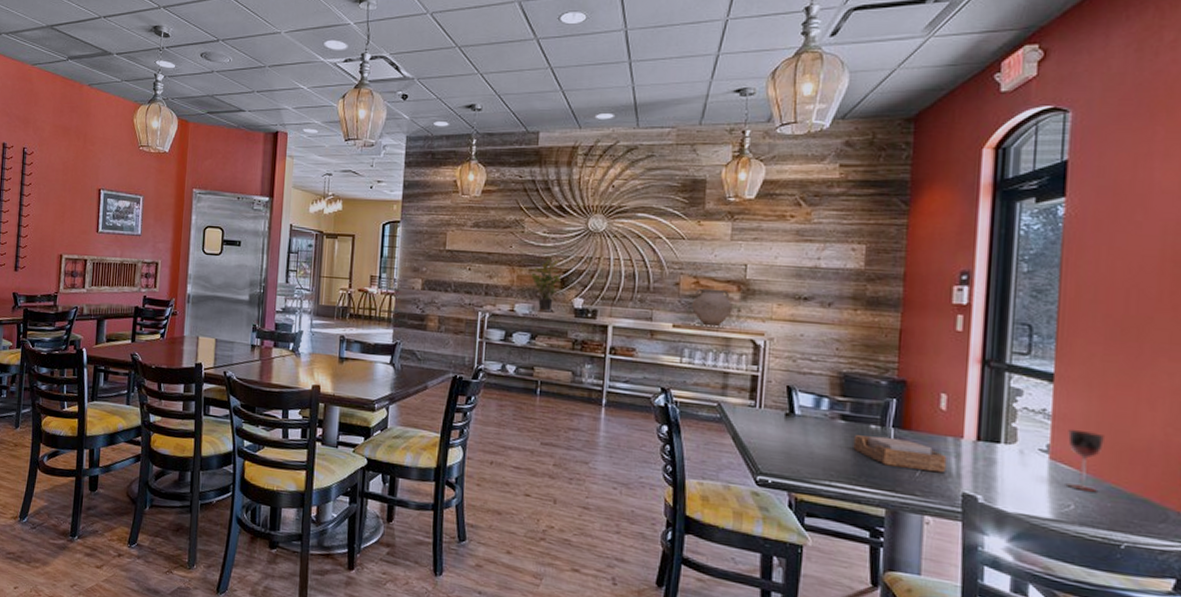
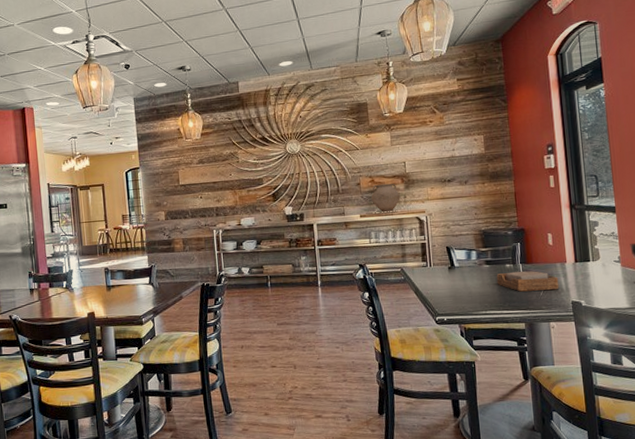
potted plant: present [531,259,562,313] -> none [249,179,274,222]

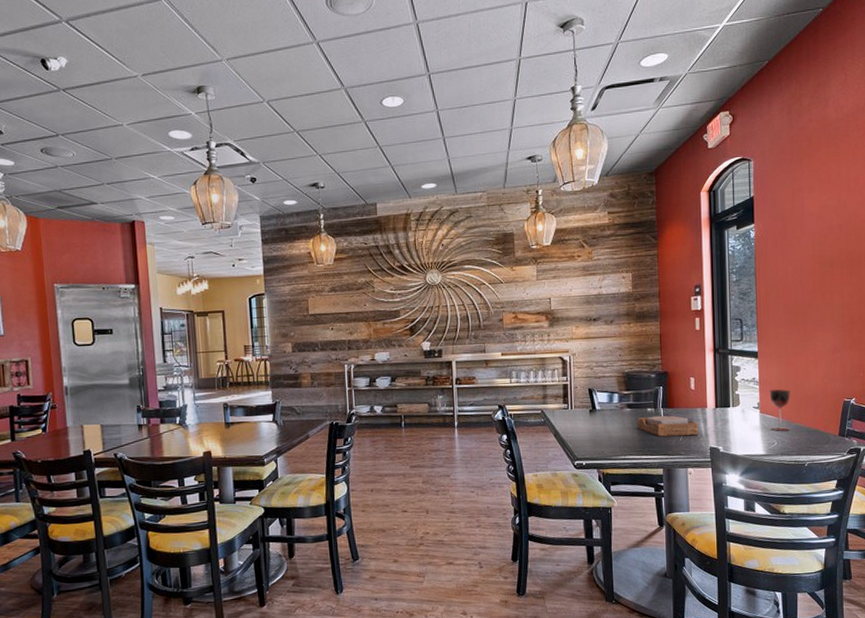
ceramic pot: present [371,183,401,213] -> none [514,320,544,351]

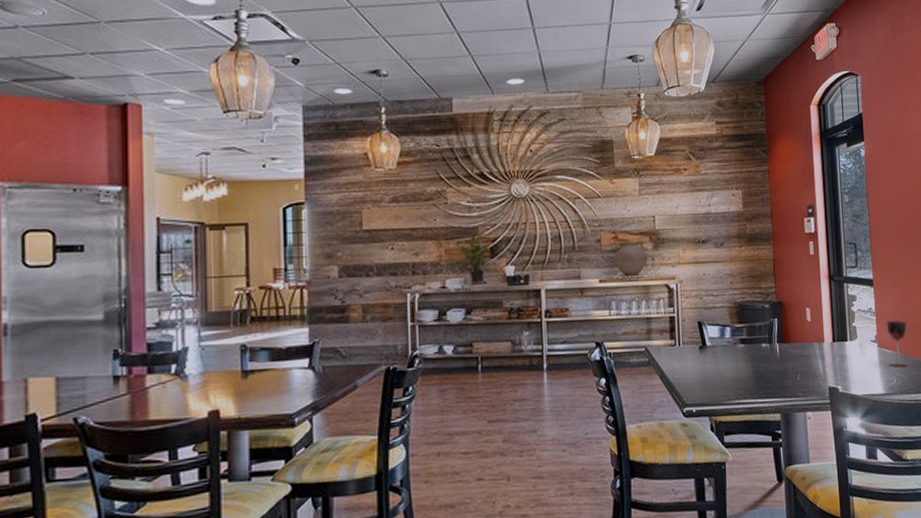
potted plant: none [385,311,411,358] -> present [459,228,491,285]
ceramic pot: none [514,320,544,351] -> present [613,241,648,278]
napkin holder: present [637,415,699,437] -> none [751,351,817,377]

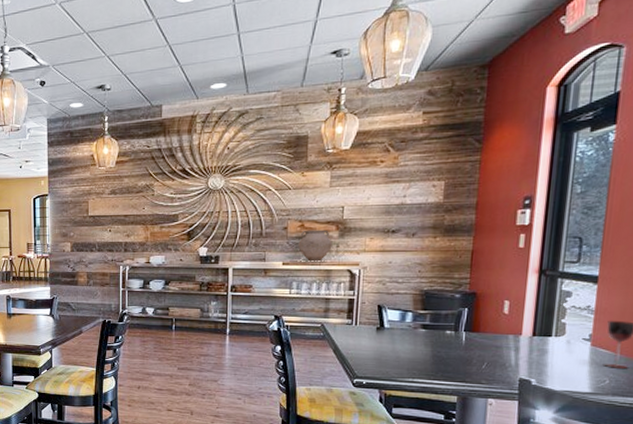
potted plant: present [459,228,491,285] -> none [162,216,188,262]

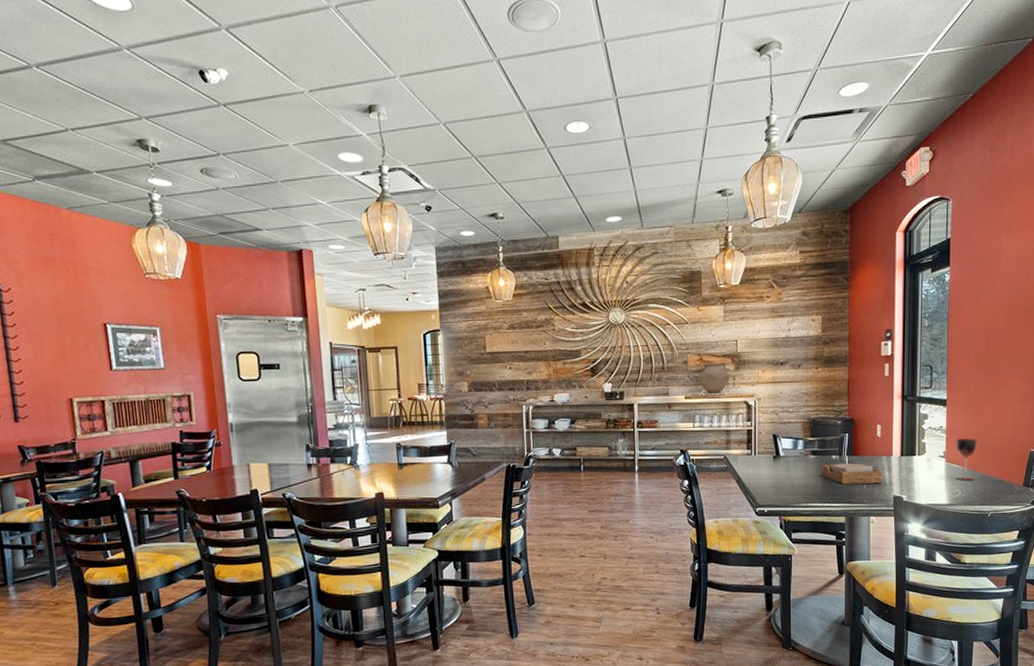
napkin holder: none [432,339,508,364] -> present [821,463,883,485]

